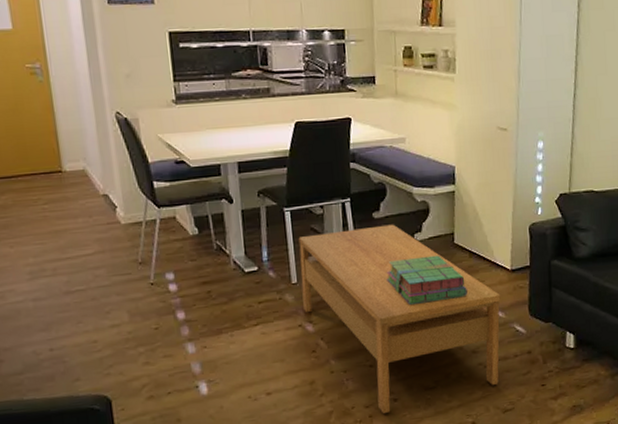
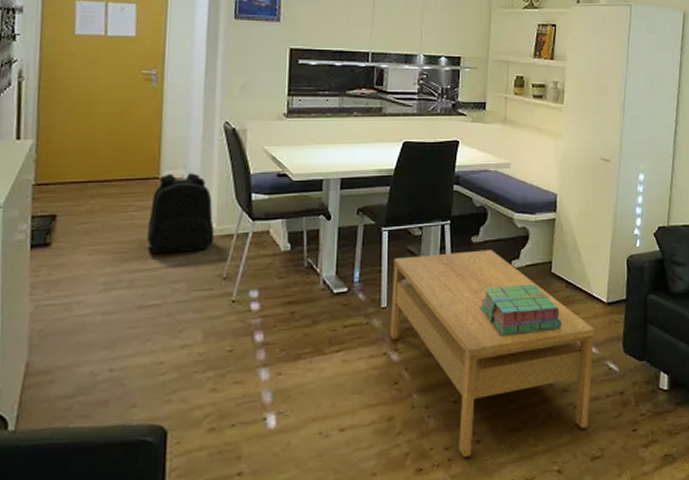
backpack: none [59,164,125,244] -> present [146,173,214,254]

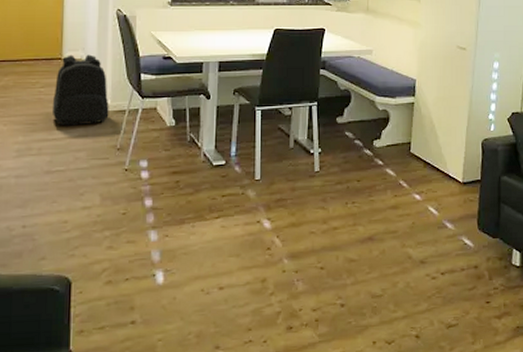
coffee table: present [391,249,595,457] -> none [264,130,451,318]
stack of books: present [480,284,561,336] -> none [344,162,420,209]

